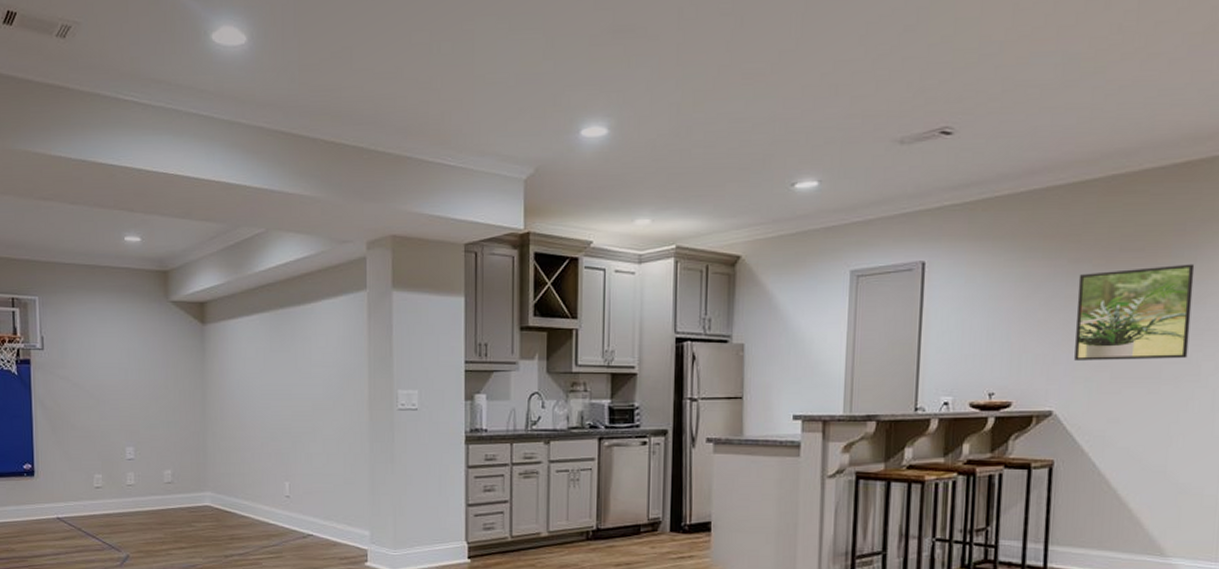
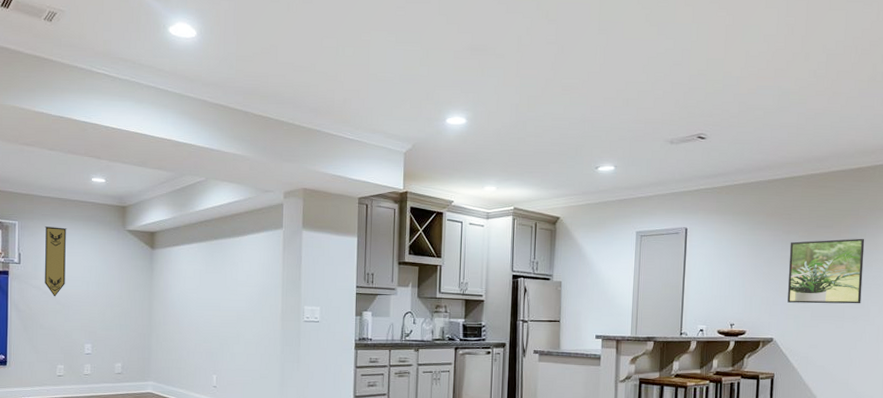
pennant: none [70,301,99,390] -> present [45,226,67,297]

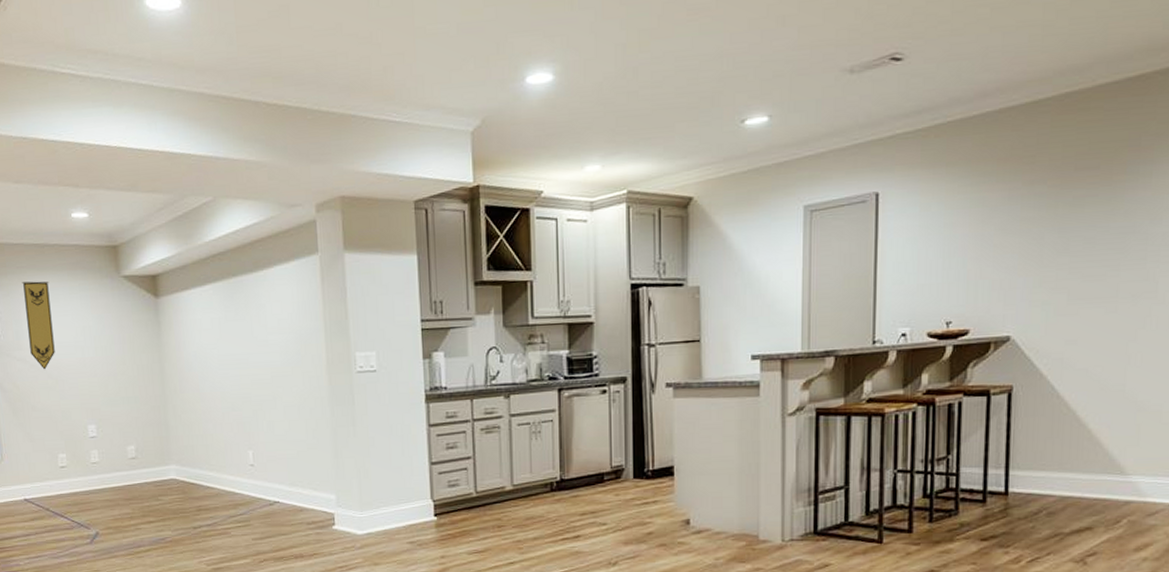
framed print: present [787,238,865,304] -> none [1031,179,1151,284]

